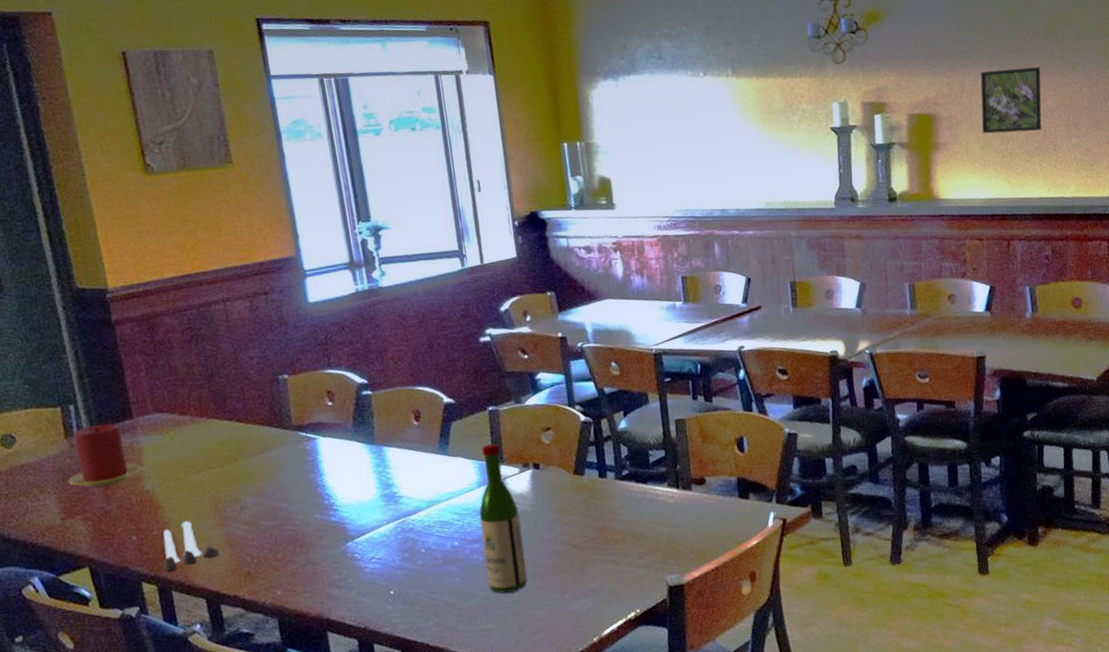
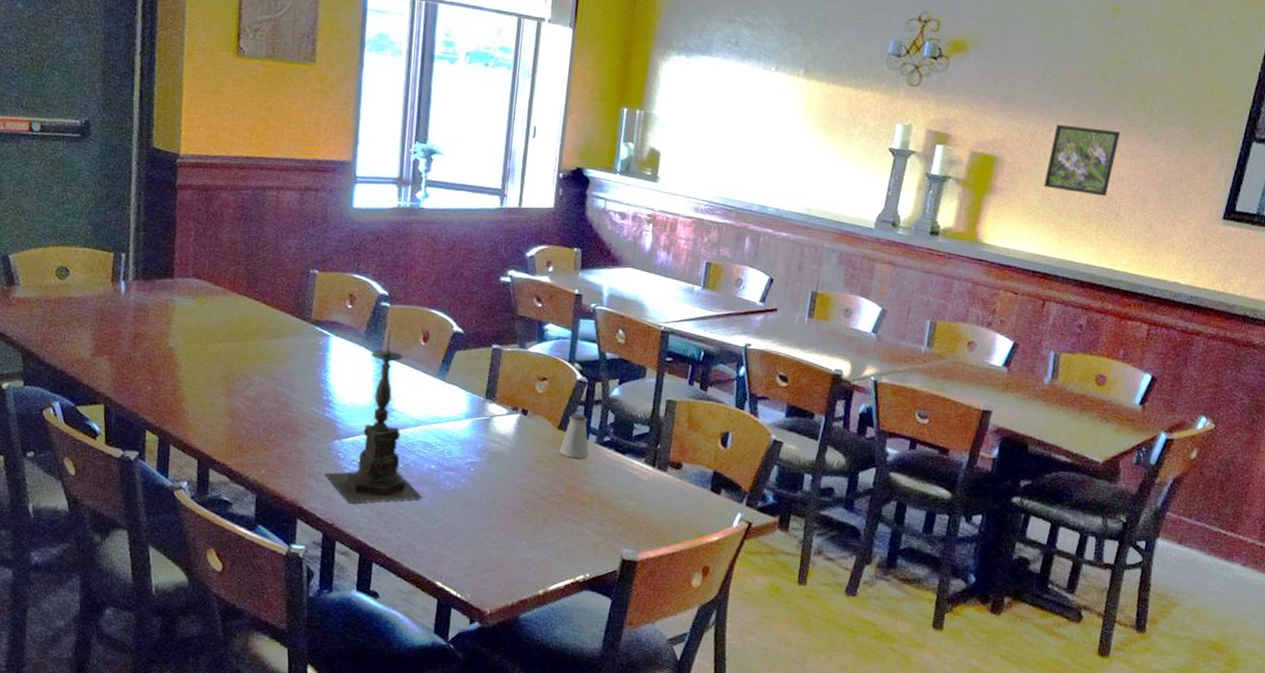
candle: present [68,423,143,487] -> none [105,276,172,334]
salt and pepper shaker set: present [163,521,220,572] -> none [168,384,220,427]
candle holder: none [345,417,454,603] -> present [325,330,423,503]
wine bottle: present [479,443,527,594] -> none [453,380,499,526]
saltshaker: none [580,454,611,500] -> present [559,413,589,459]

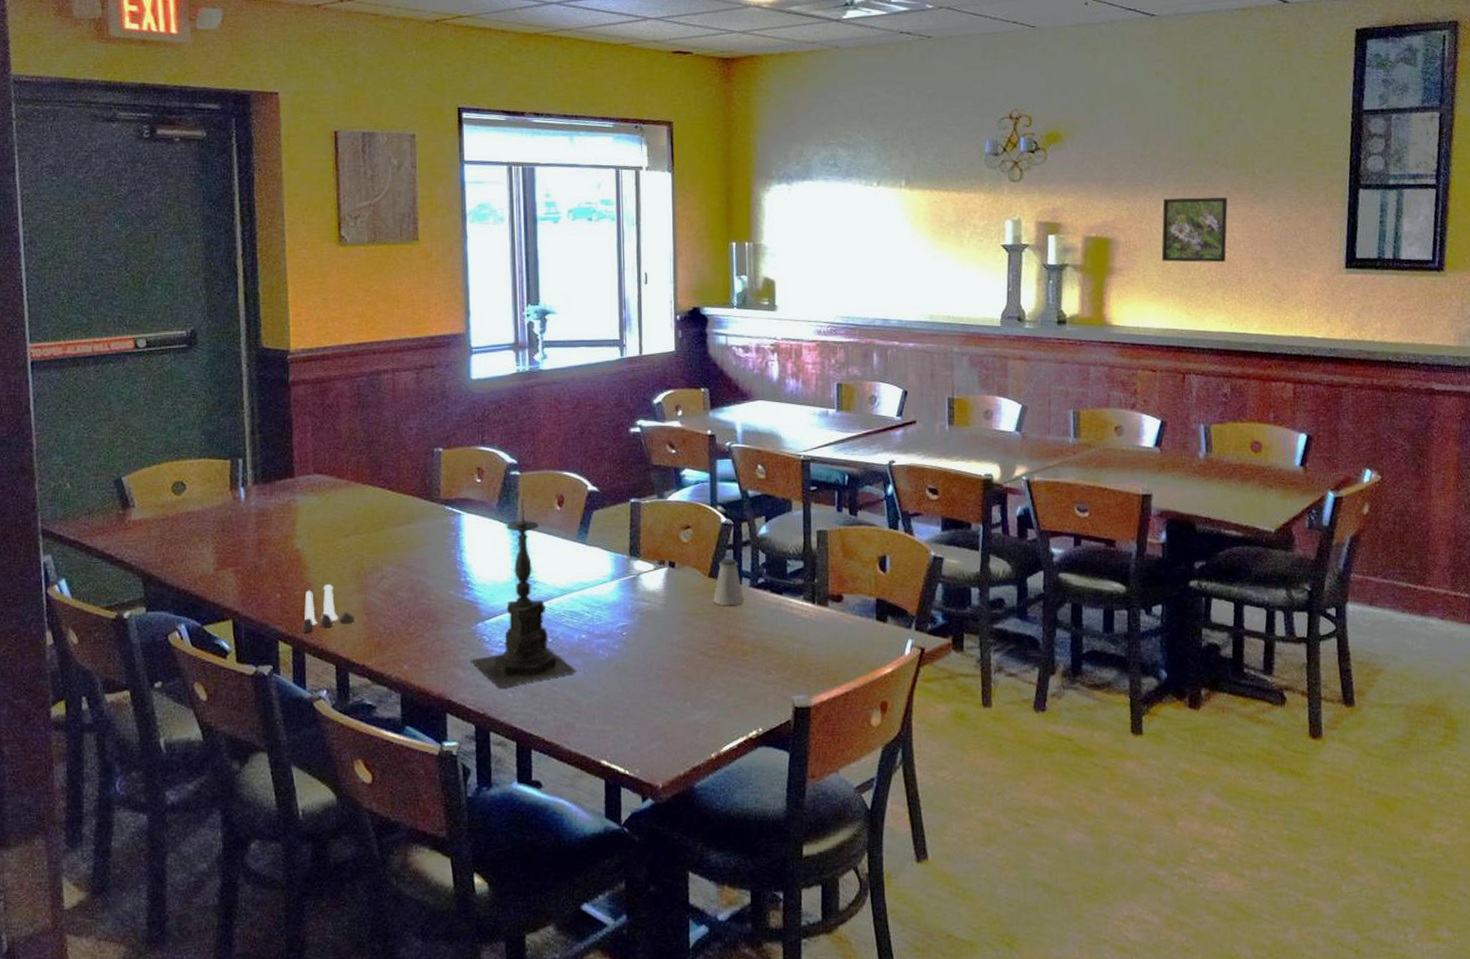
salt and pepper shaker set: none [168,384,220,427] -> present [301,584,355,633]

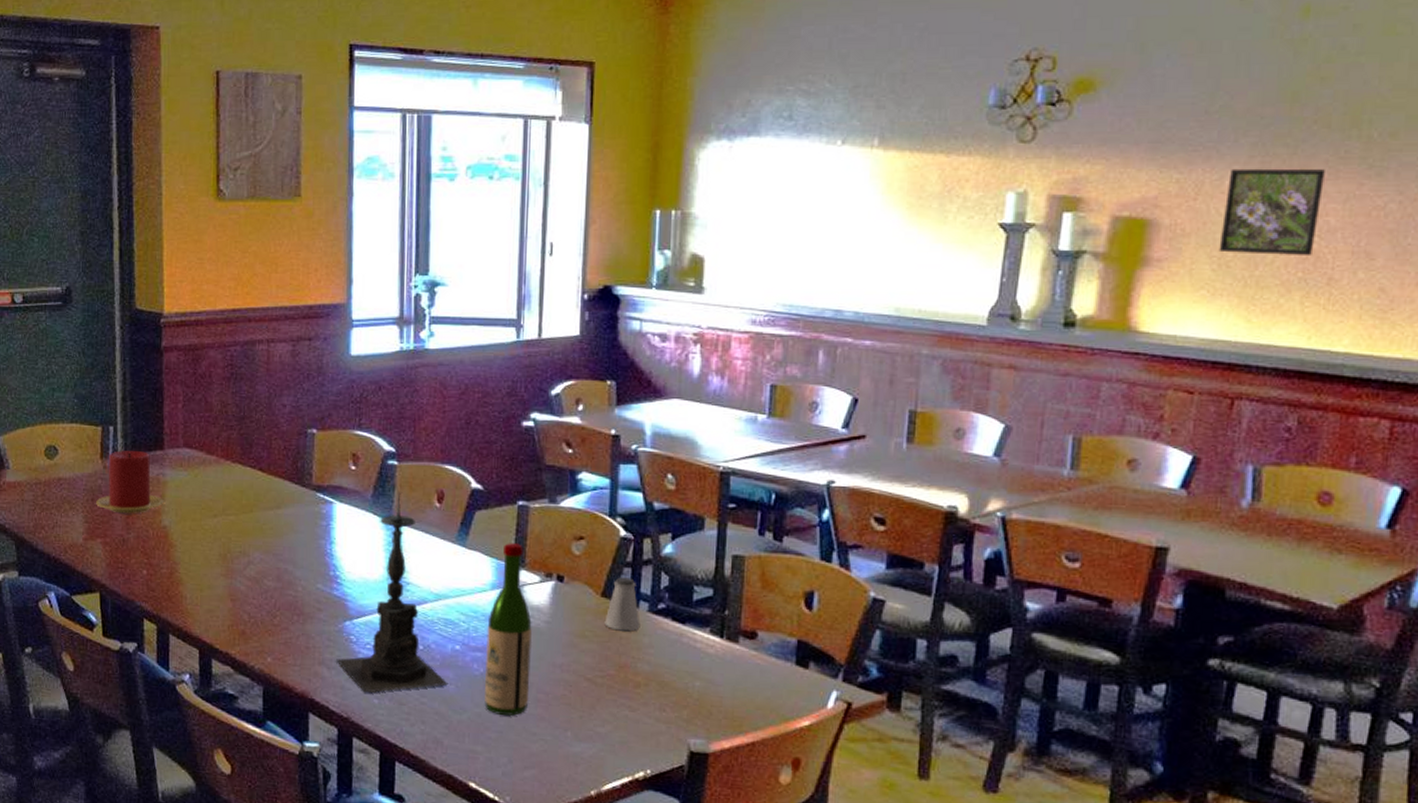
candle: none [227,480,296,541] -> present [96,450,164,513]
salt and pepper shaker set: present [301,584,355,633] -> none [166,565,220,614]
wine bottle: none [609,537,651,694] -> present [484,543,532,716]

